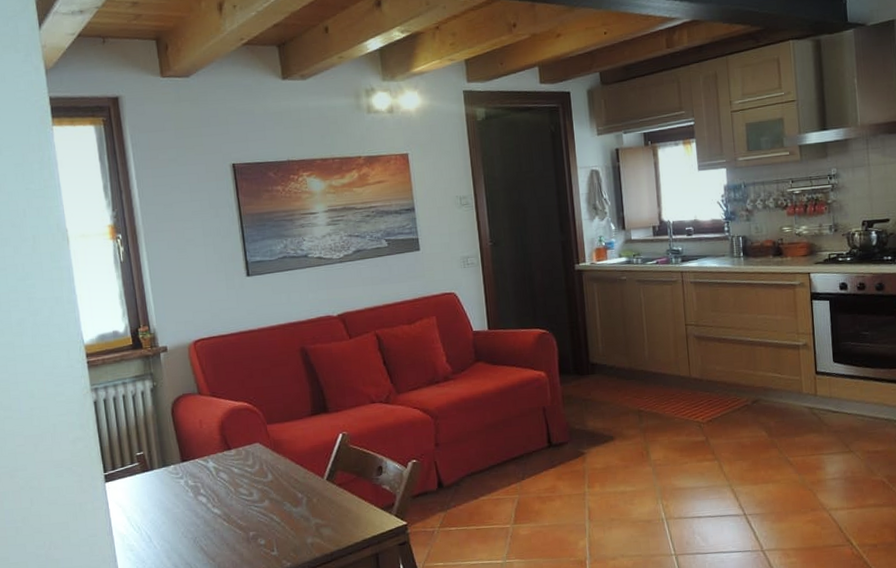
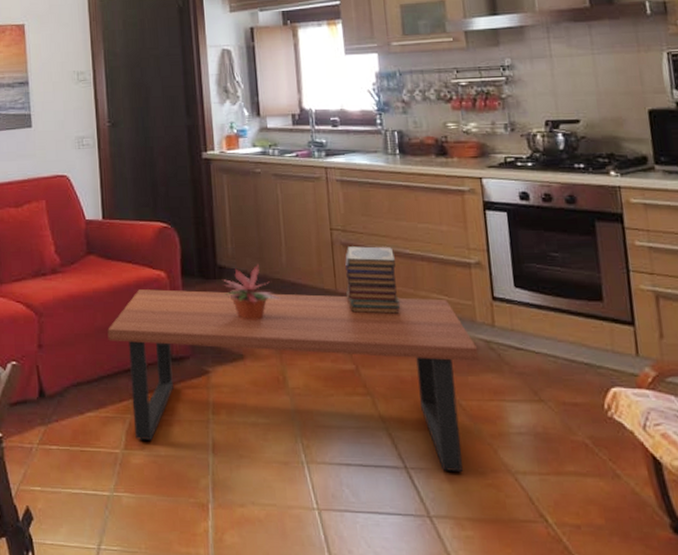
coffee table: none [496,377,804,515] -> present [107,289,479,473]
potted plant: none [594,359,645,408] -> present [221,264,282,320]
book stack: none [697,336,743,395] -> present [345,246,401,315]

